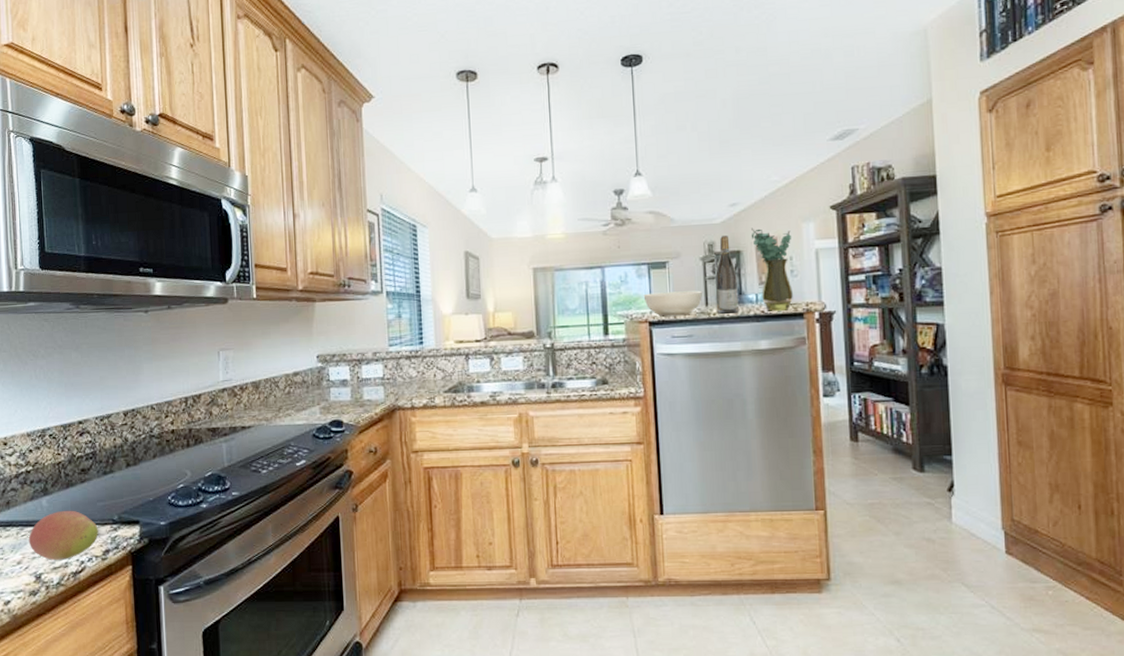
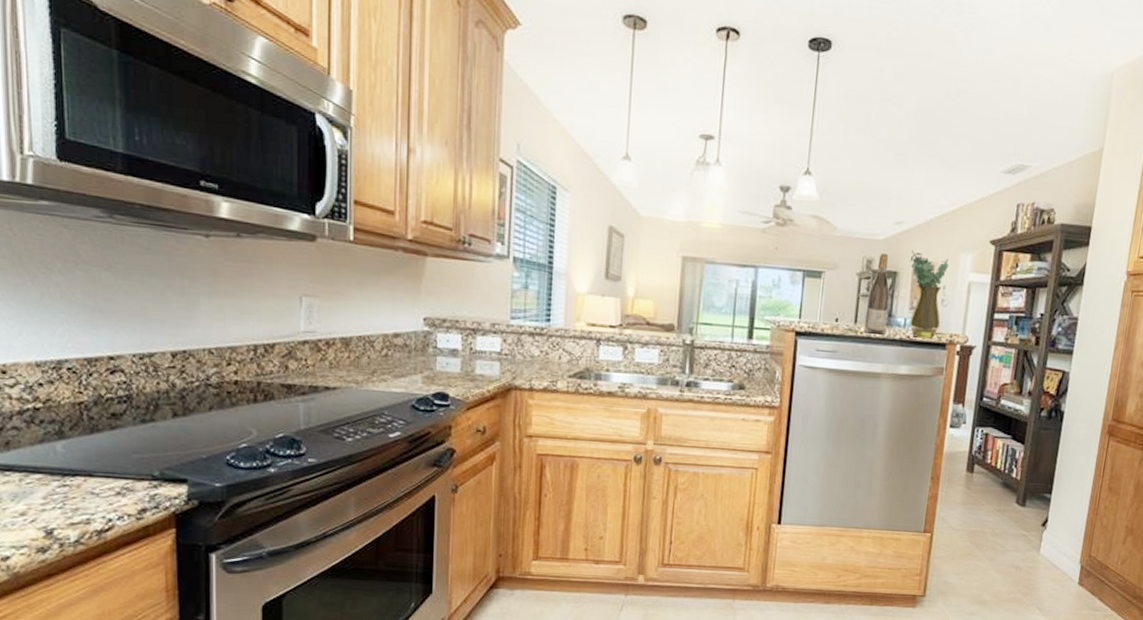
fruit: present [28,510,98,560] -> none [36,458,133,516]
bowl: present [643,290,703,317] -> none [794,301,854,330]

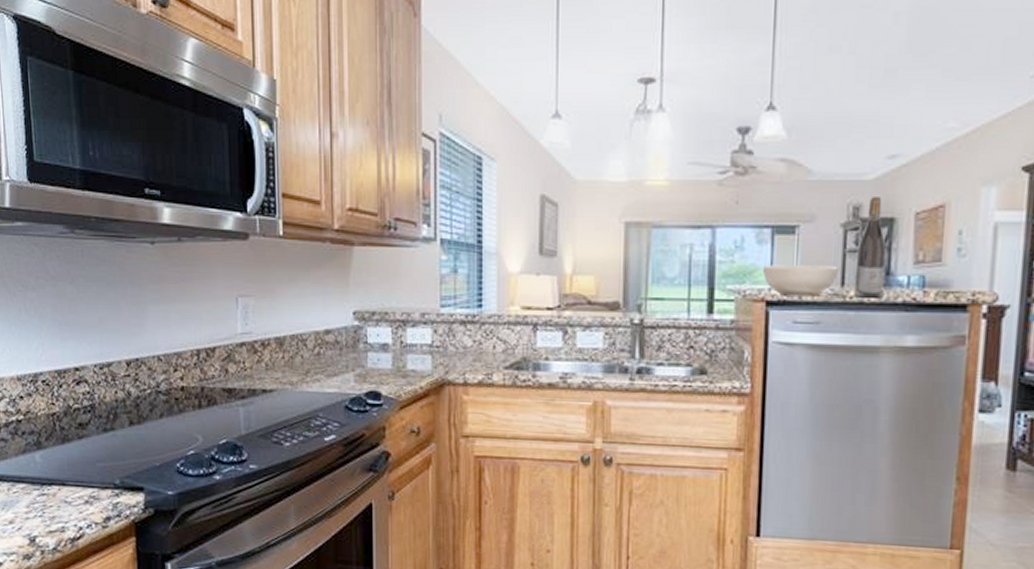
bowl: none [794,301,854,330] -> present [762,264,840,297]
vase: present [909,250,949,340] -> none [911,189,965,301]

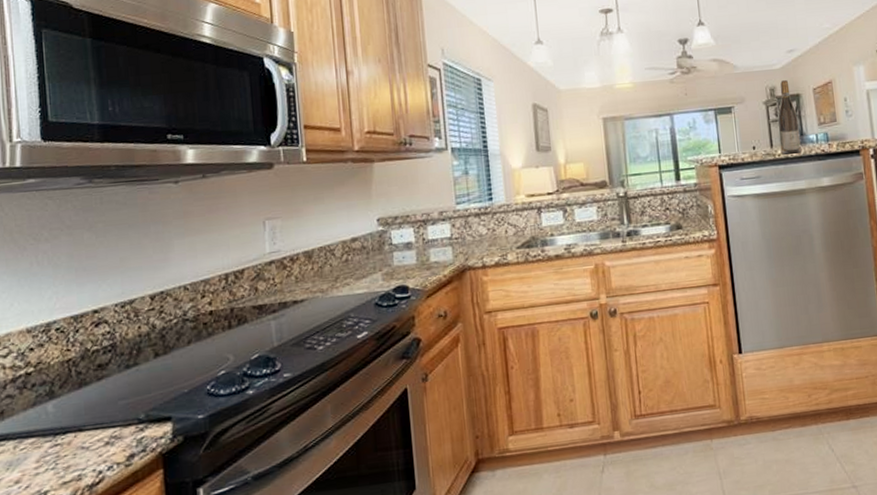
bowl: present [762,264,840,297] -> none [712,133,768,160]

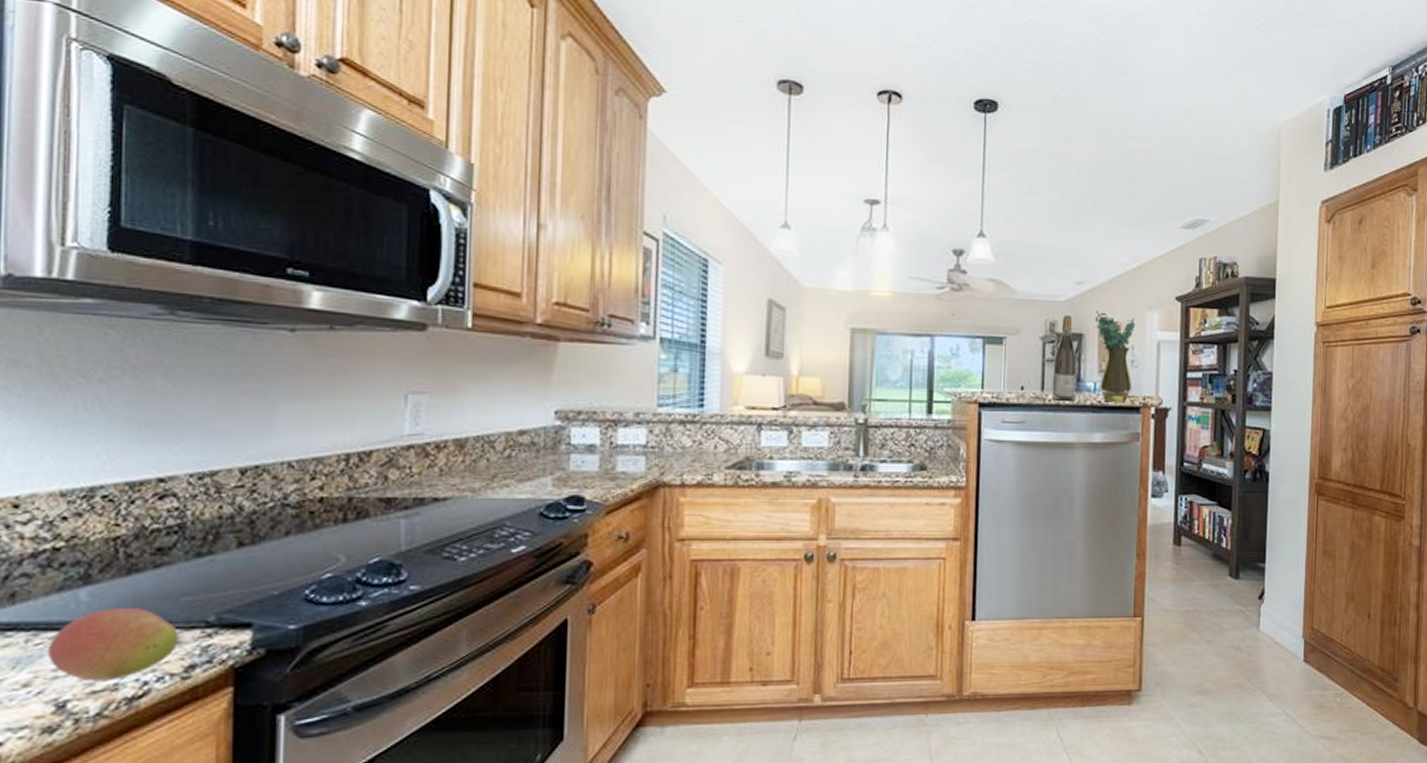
fruit: none [29,413,120,474] -> present [47,607,179,680]
vase: none [808,72,850,150] -> present [1095,310,1135,404]

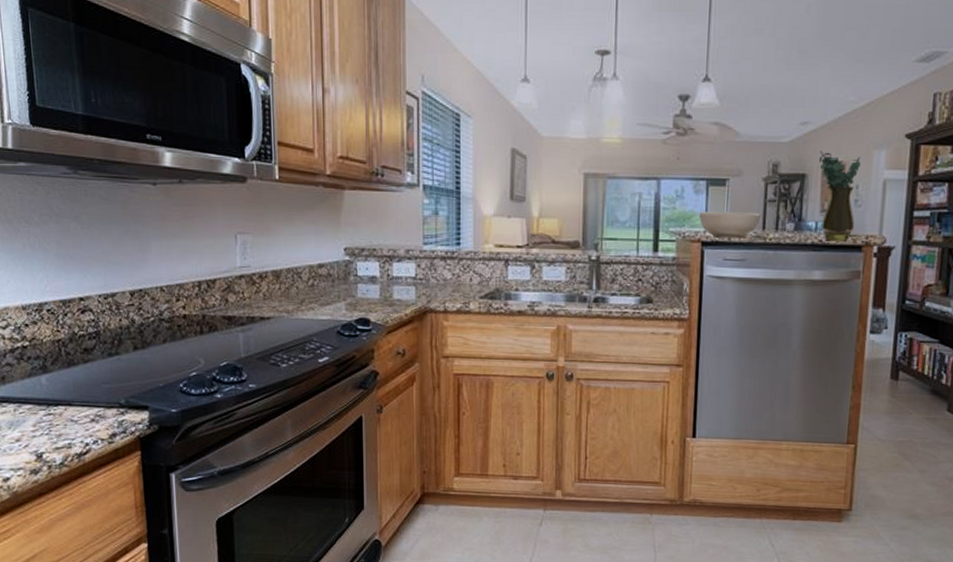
fruit: present [47,607,179,680] -> none [27,390,104,440]
bowl: none [975,370,1040,399] -> present [698,211,762,238]
wine bottle: present [1052,315,1077,401] -> none [773,156,799,240]

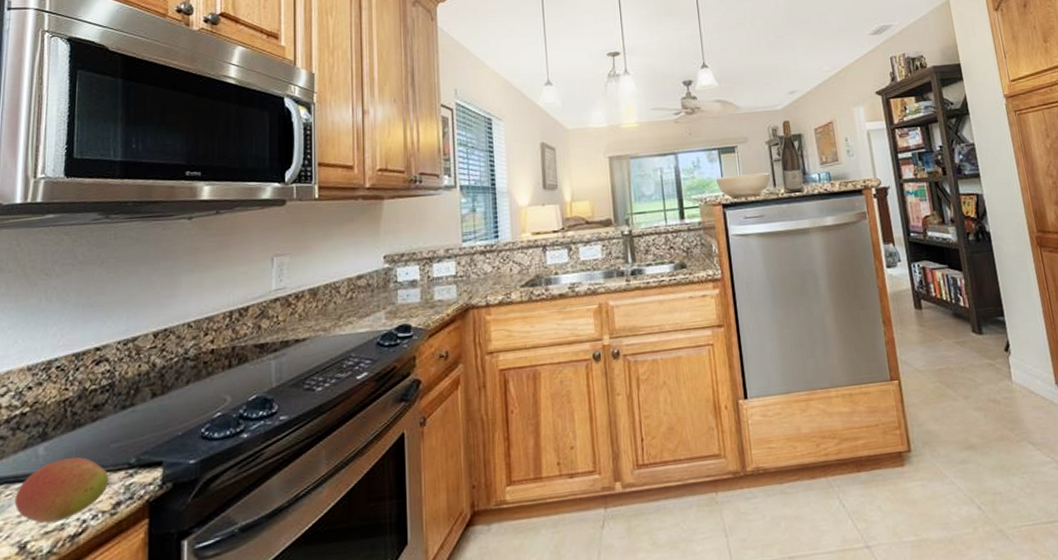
fruit: none [27,390,104,440] -> present [14,456,109,523]
wine bottle: none [773,156,799,240] -> present [780,121,804,194]
vase: present [818,150,861,243] -> none [809,113,852,190]

